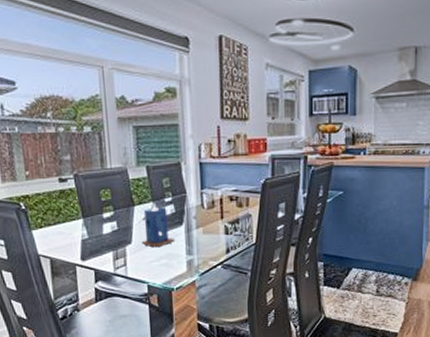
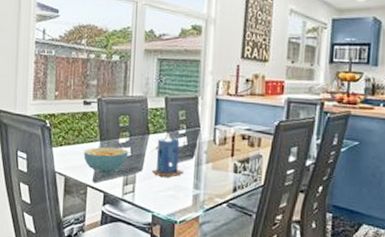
cereal bowl: none [67,222,114,251] -> present [84,146,128,174]

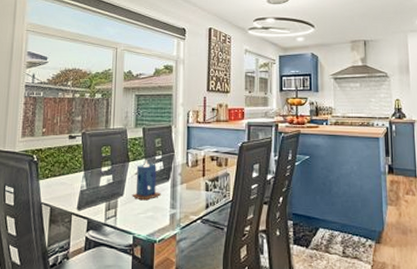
cereal bowl: present [84,146,128,174] -> none [68,175,110,201]

